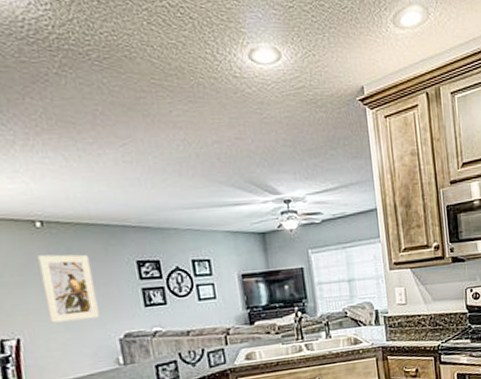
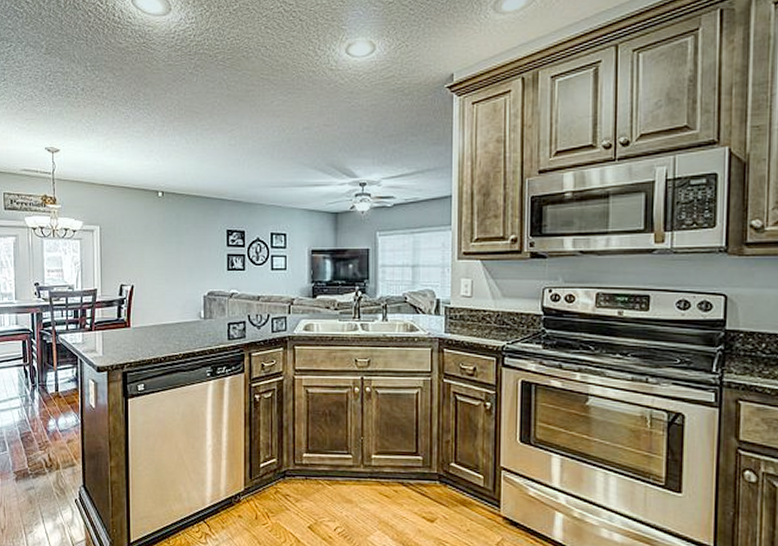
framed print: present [38,254,100,323] -> none [156,219,192,276]

